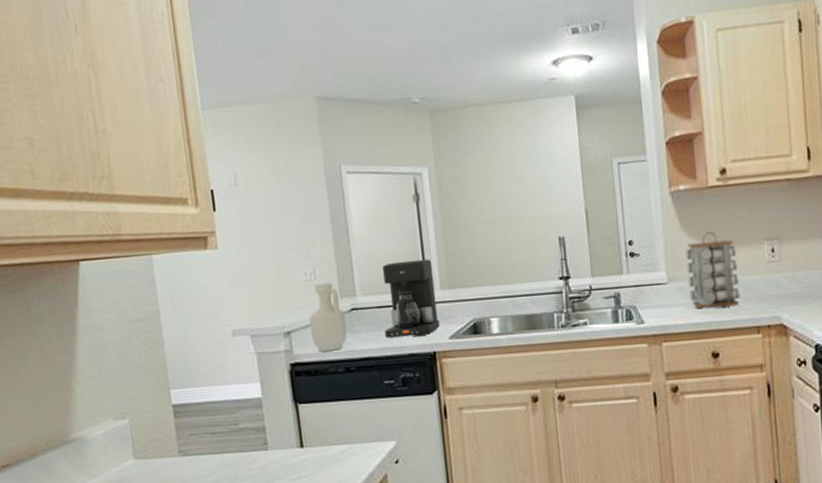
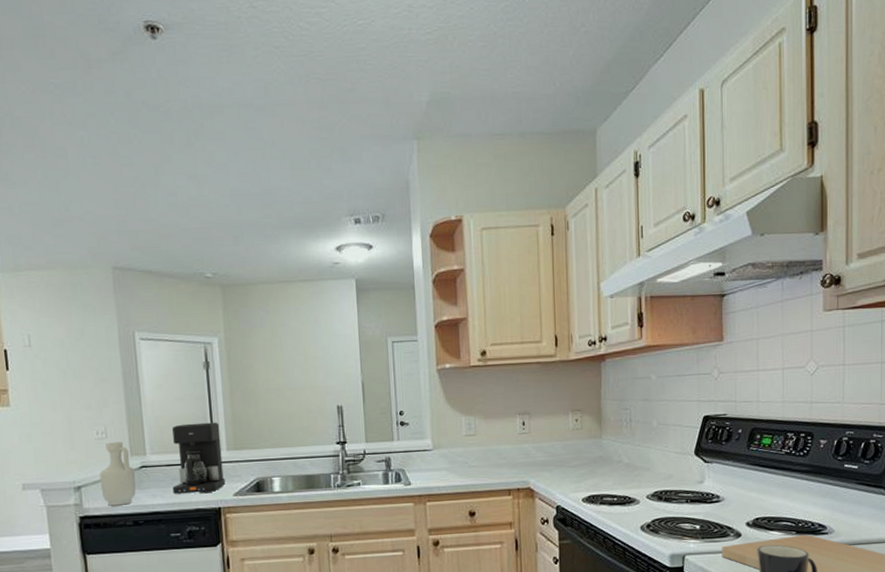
spice rack: present [685,231,740,309] -> none [449,405,495,473]

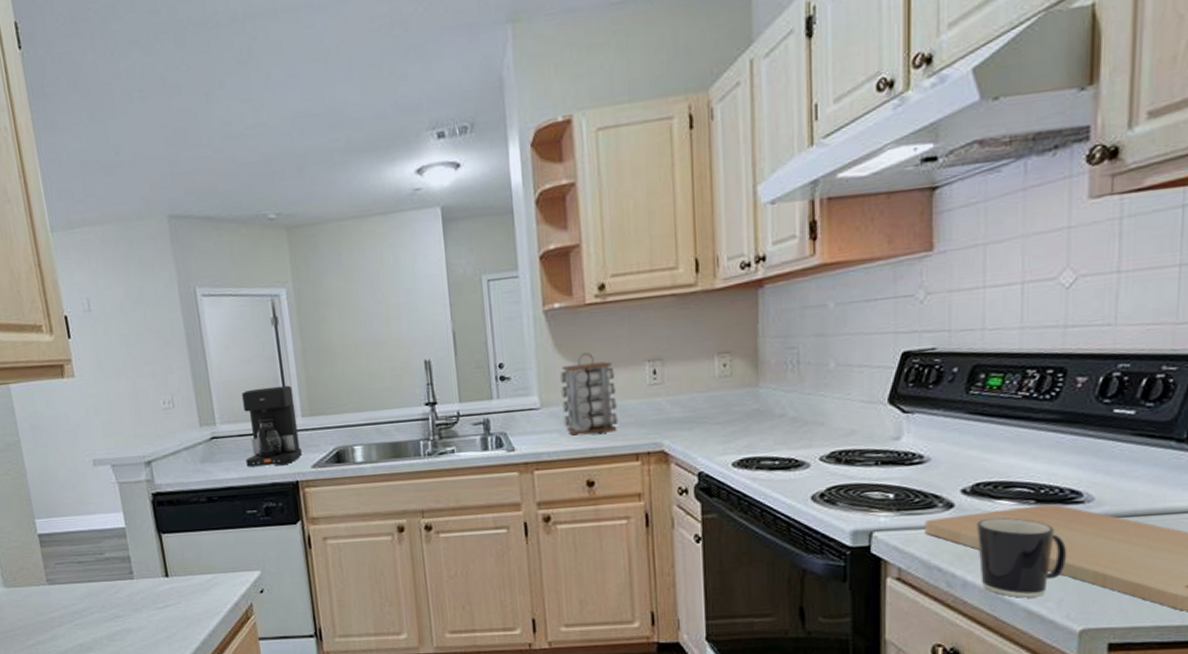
ceramic jug: present [99,441,136,506] -> none [169,411,208,482]
spice rack: none [449,405,495,473] -> present [560,352,618,436]

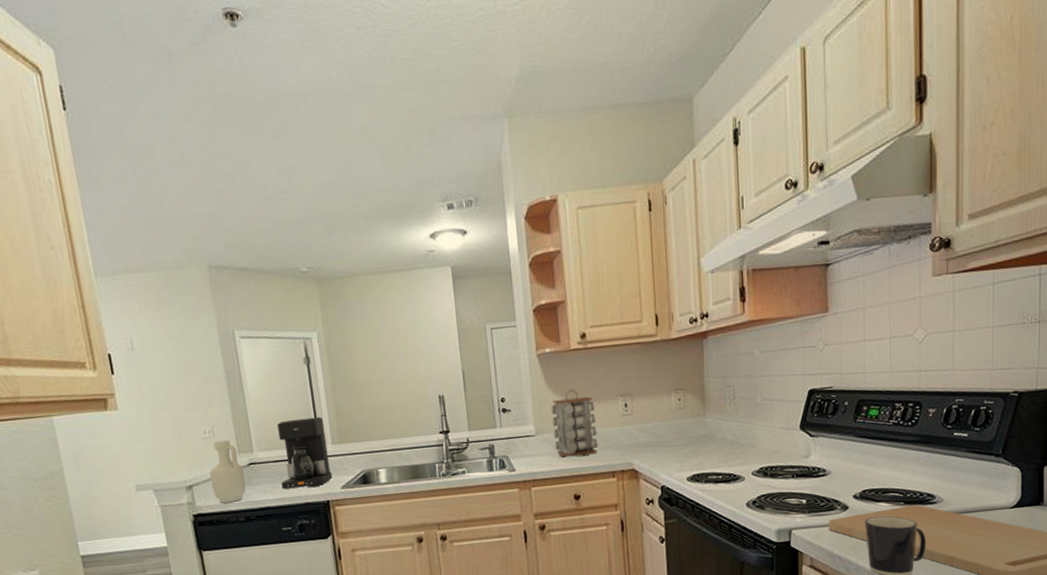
ceramic jug: none [169,411,208,482] -> present [209,440,246,504]

